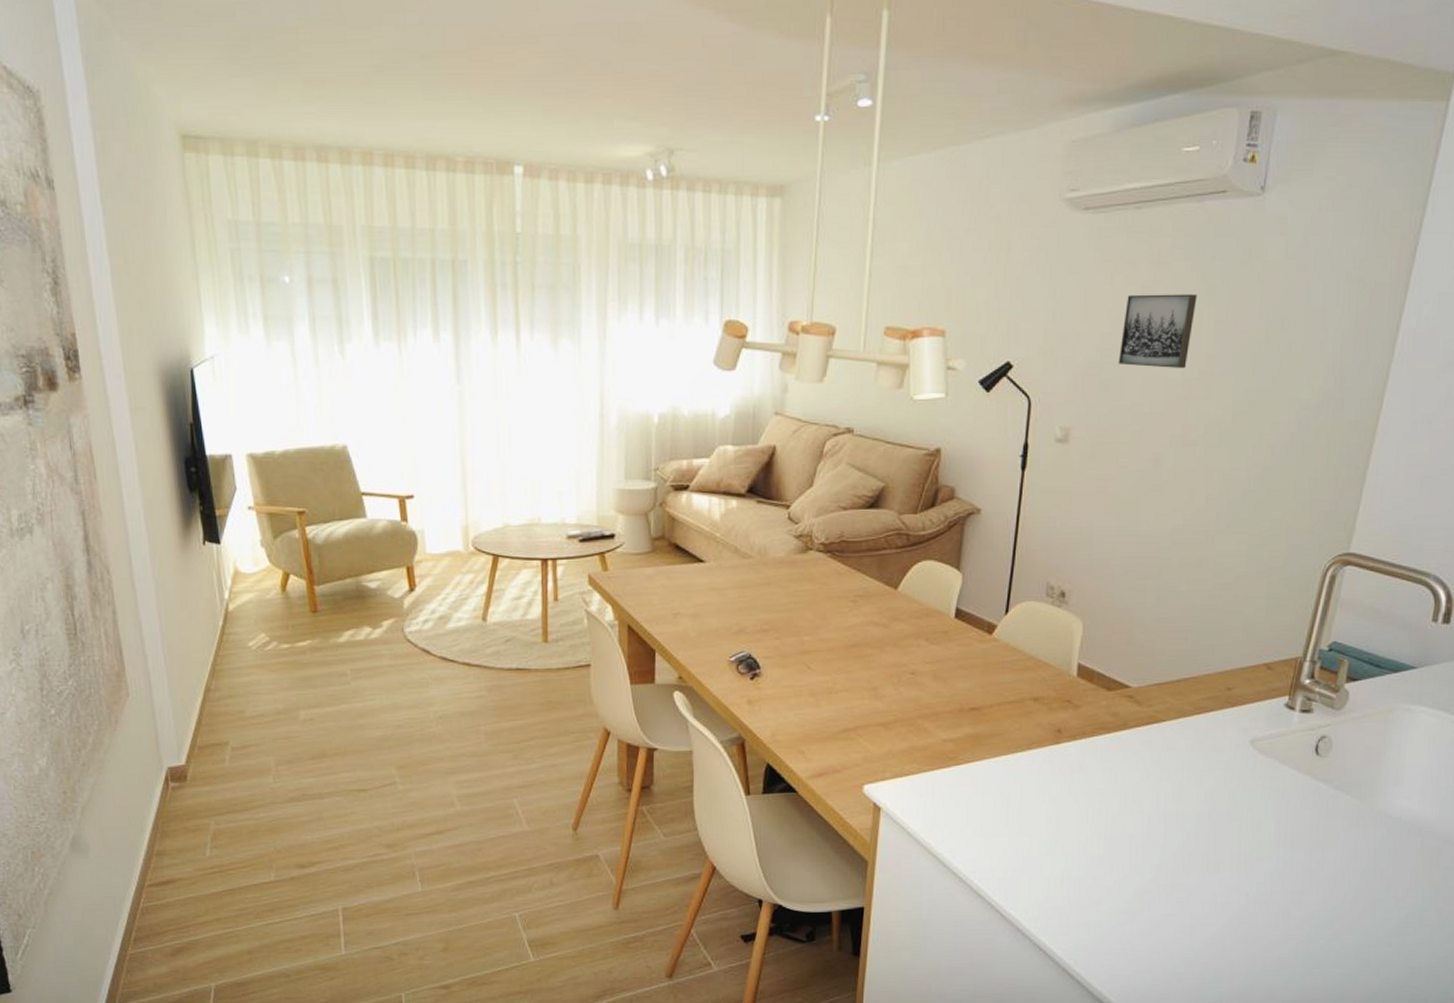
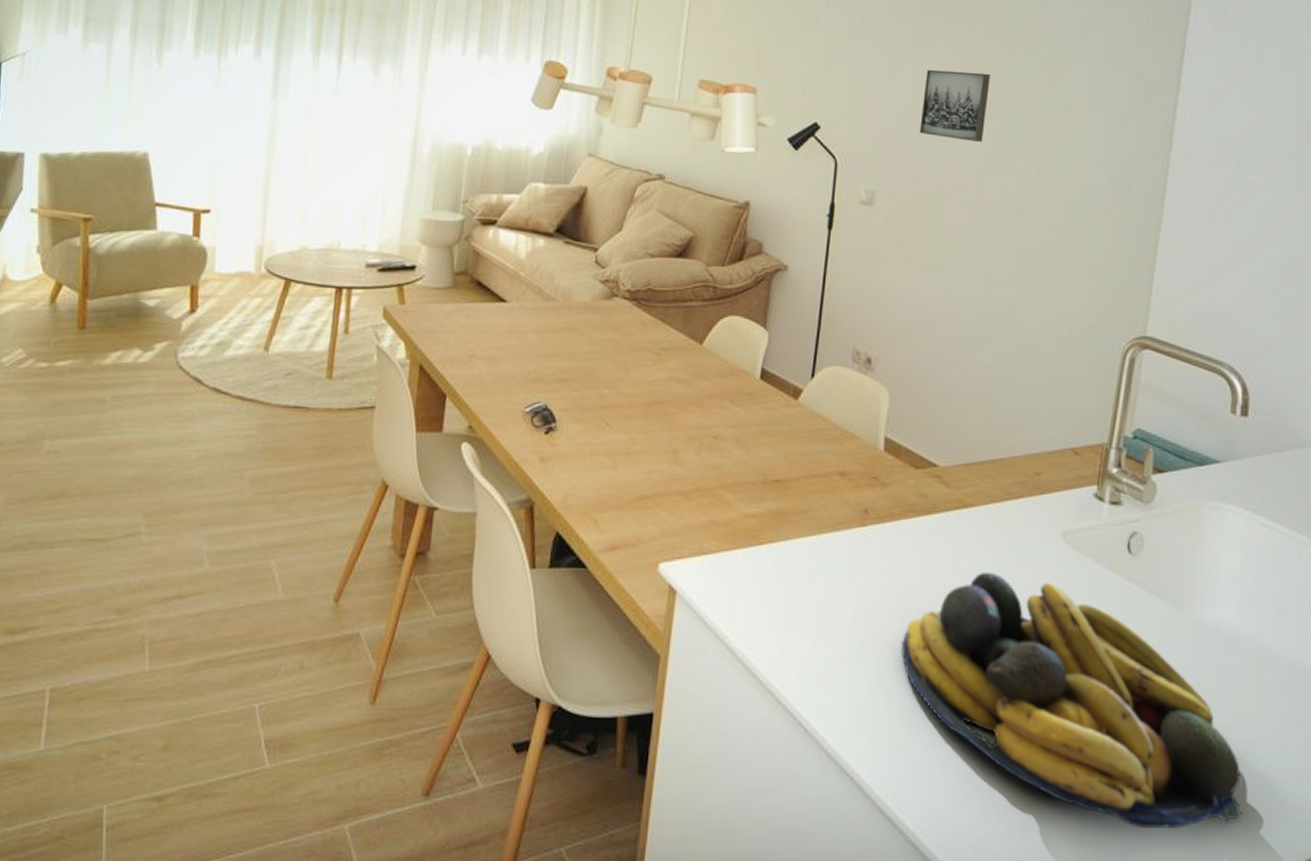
fruit bowl: none [1091,777,1410,982] -> present [900,571,1244,829]

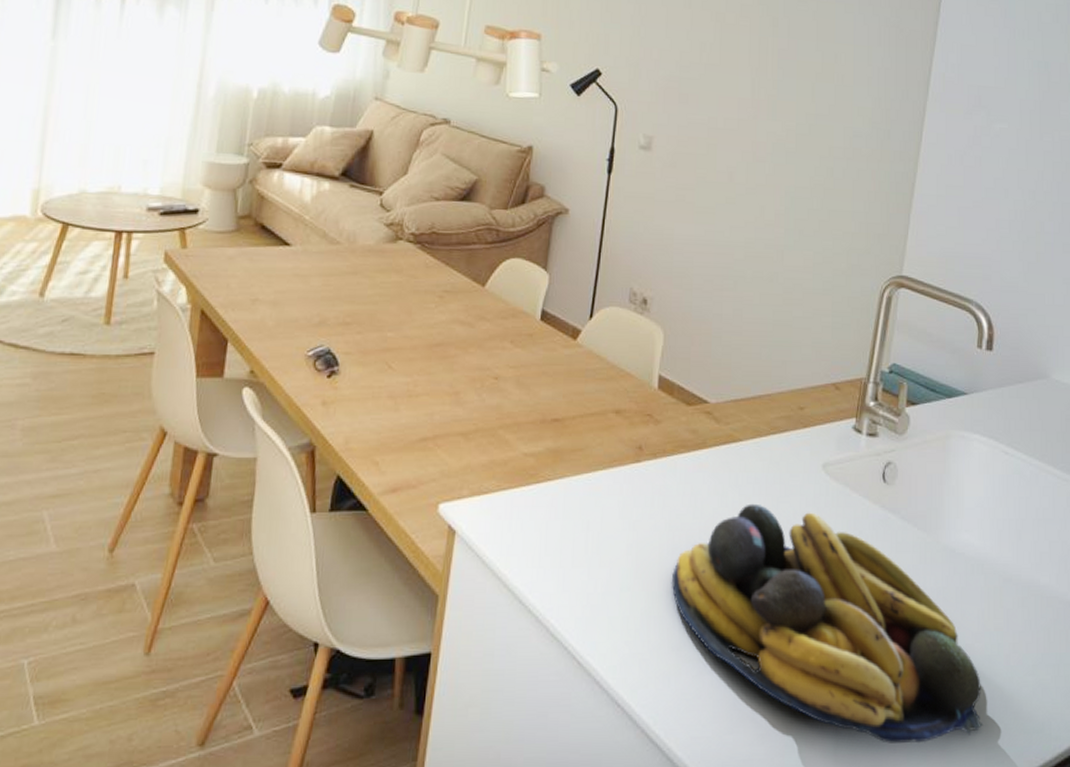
wall art: present [919,69,990,142] -> none [695,18,763,89]

